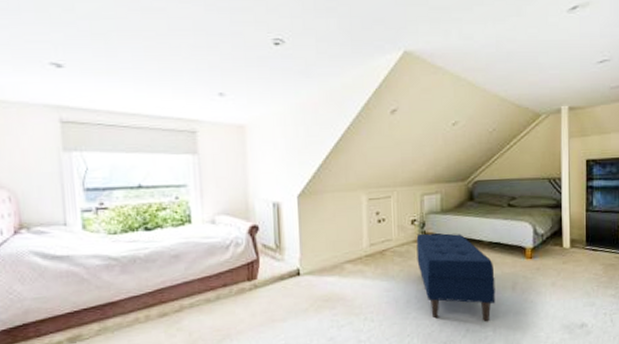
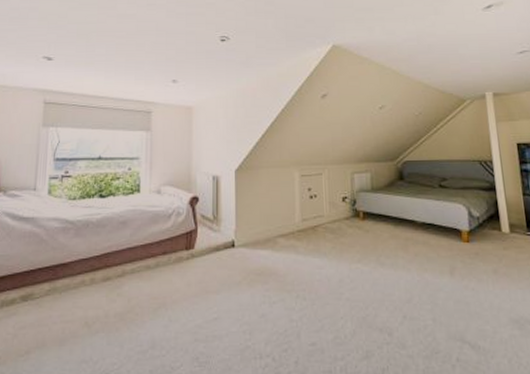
bench: present [416,233,496,321] -> none [347,211,433,308]

